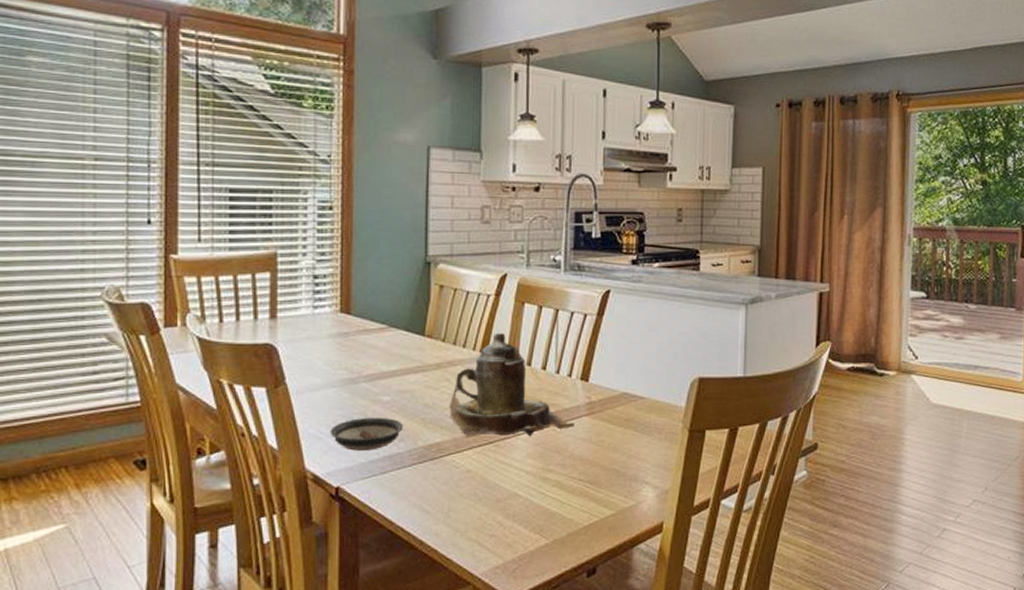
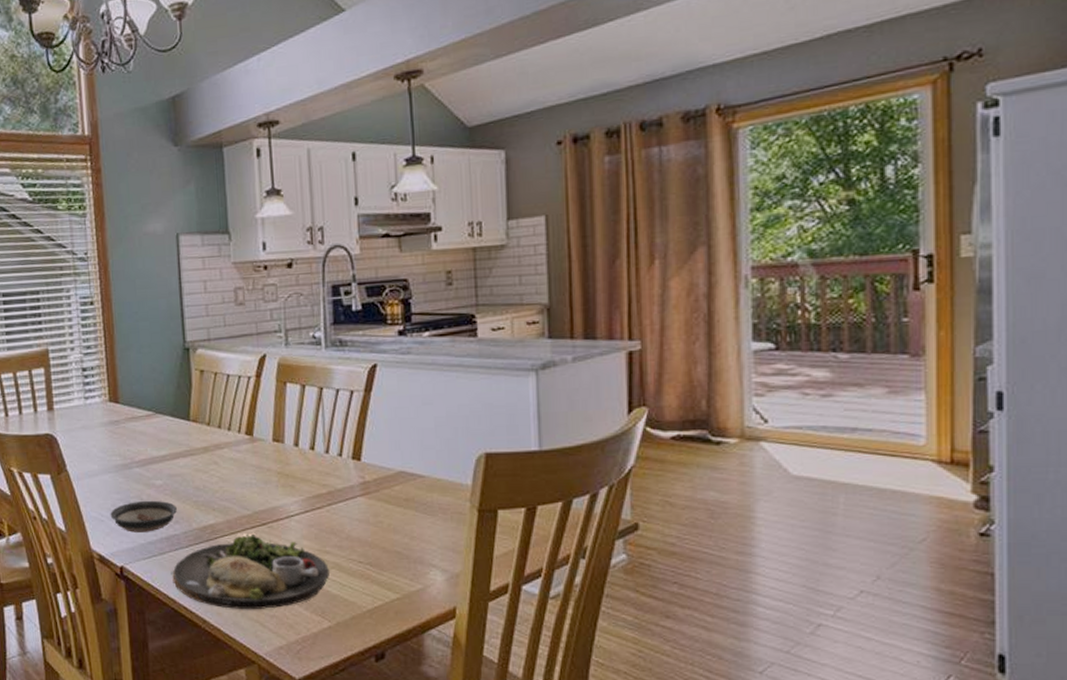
dinner plate: none [392,452,550,530] -> present [172,533,329,610]
teapot: present [449,333,574,437] -> none [219,415,349,519]

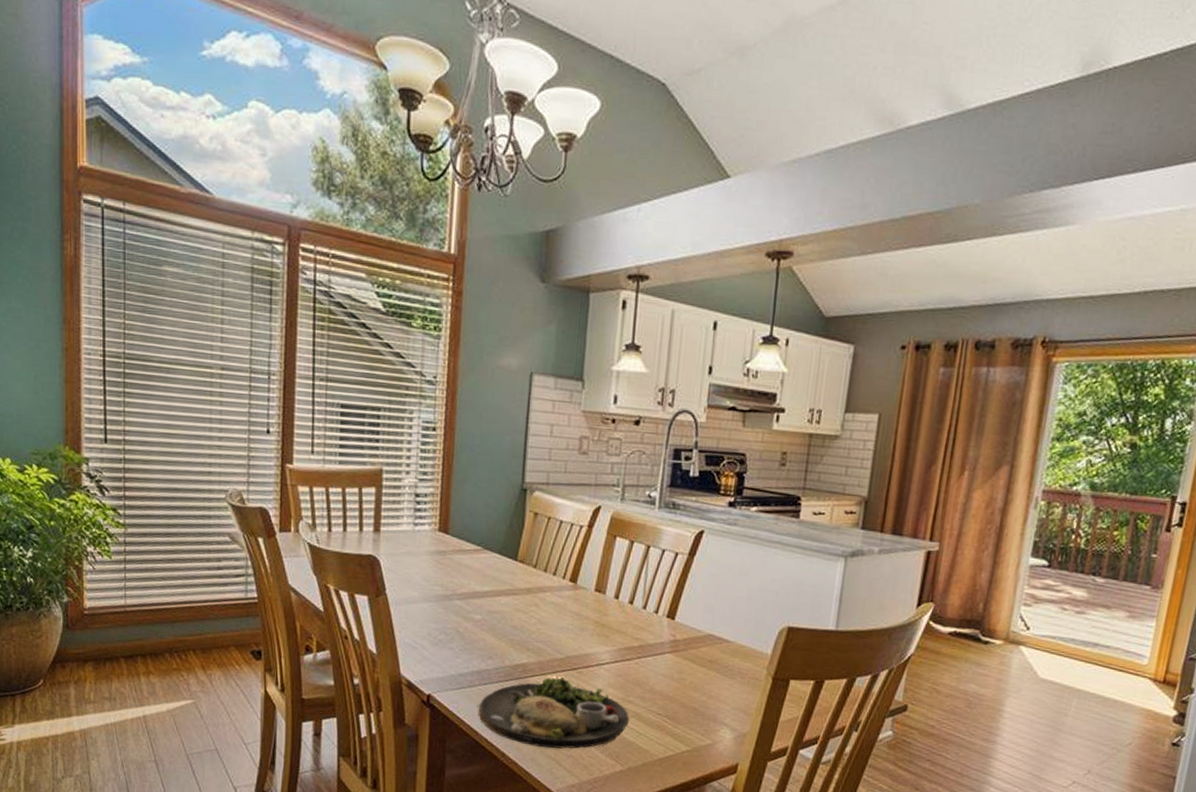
saucer: present [110,500,177,533] -> none [424,633,492,664]

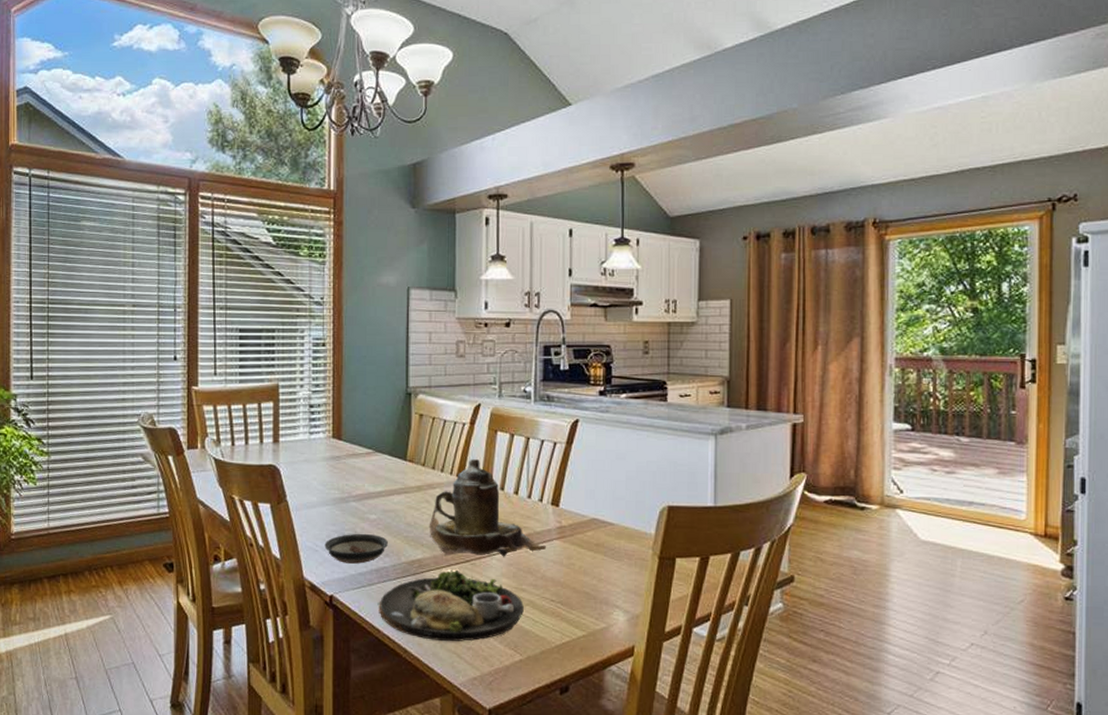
saucer: none [424,633,492,664] -> present [324,533,388,564]
teapot: none [536,564,657,667] -> present [429,459,546,557]

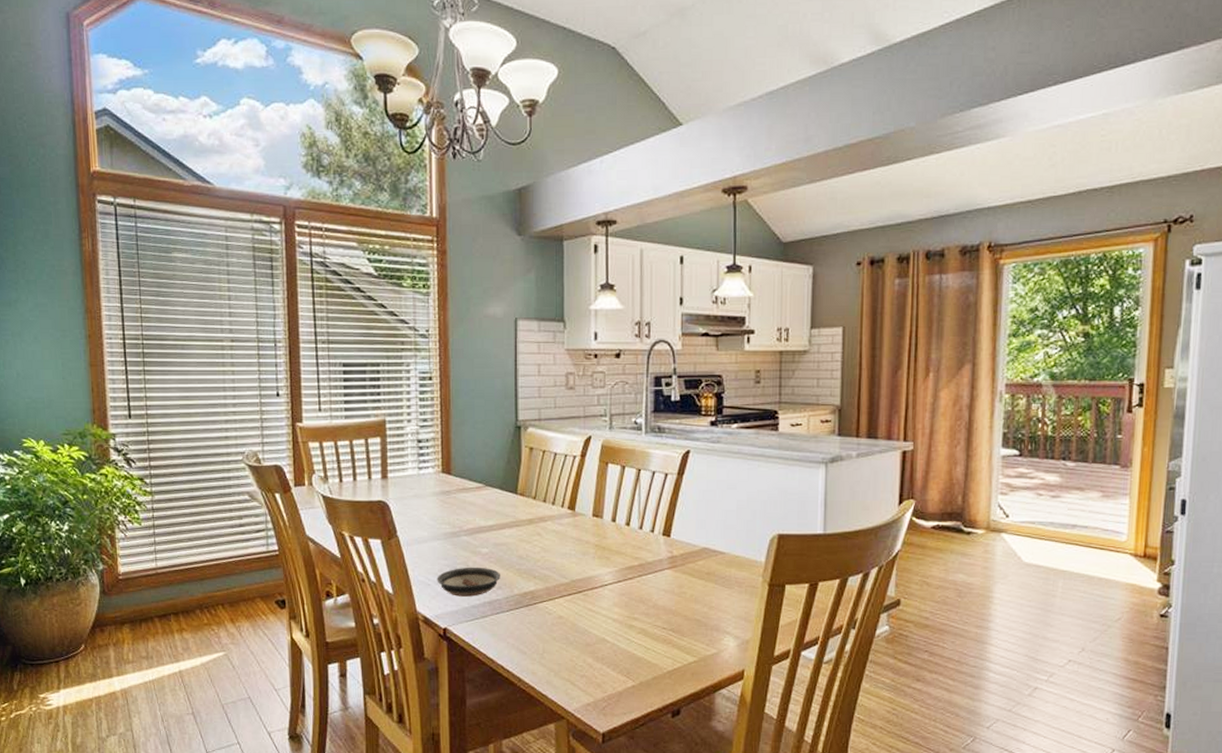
dinner plate: present [379,569,524,642] -> none [492,600,636,670]
teapot: present [429,459,546,557] -> none [541,492,657,587]

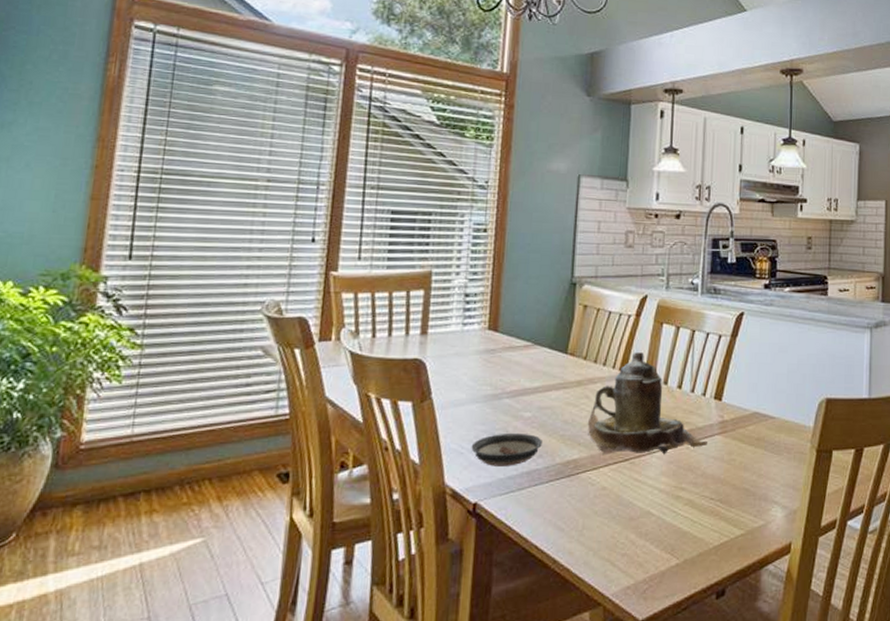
teapot: none [541,492,657,587] -> present [587,352,707,455]

